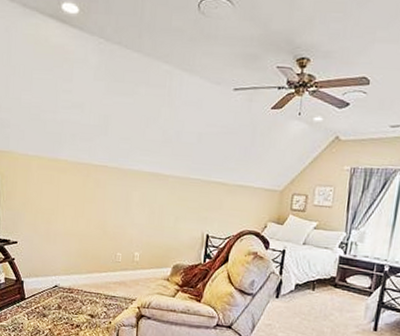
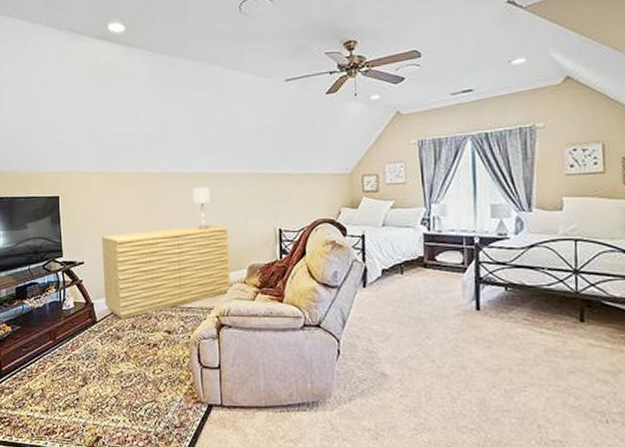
sideboard: none [34,219,159,300] -> present [101,225,231,320]
lamp: none [127,183,149,226] -> present [191,186,213,230]

